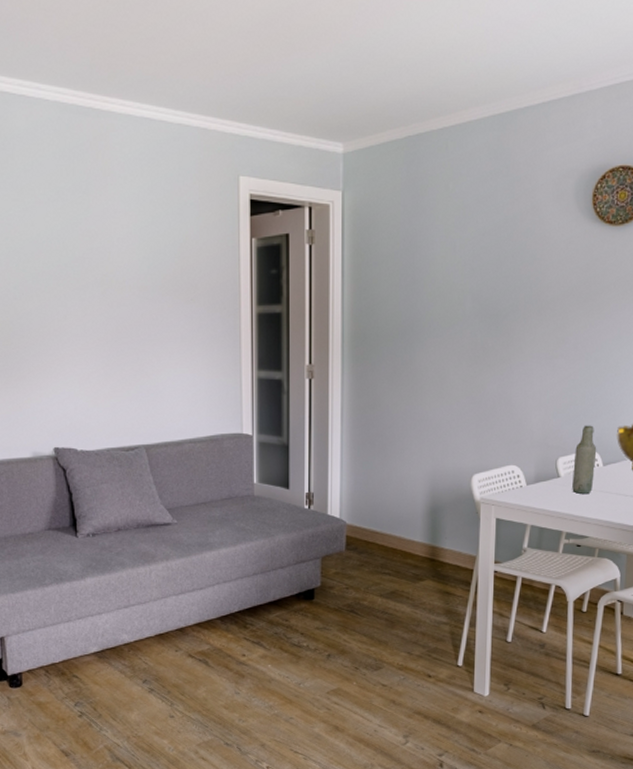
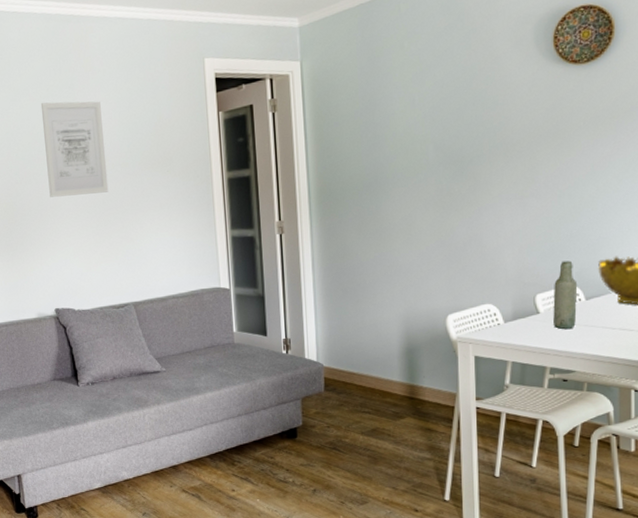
wall art: none [48,206,124,319] -> present [40,101,109,197]

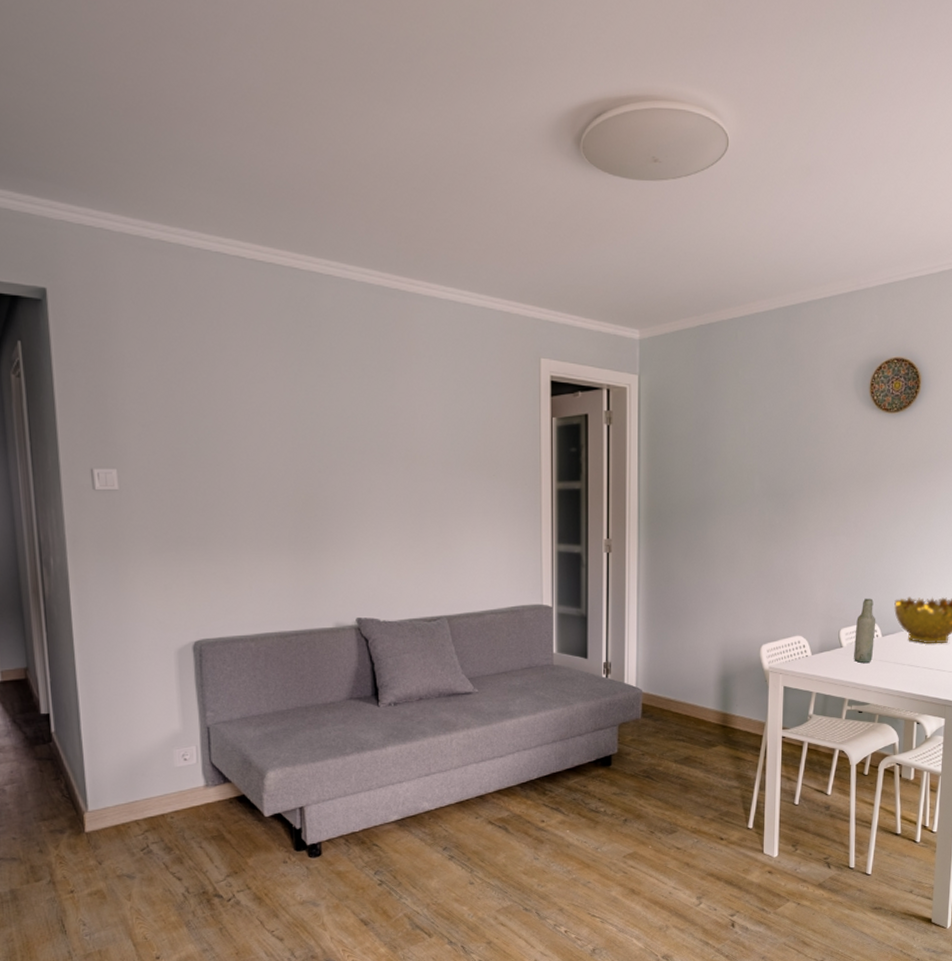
wall art: present [40,101,109,197] -> none [353,382,427,492]

